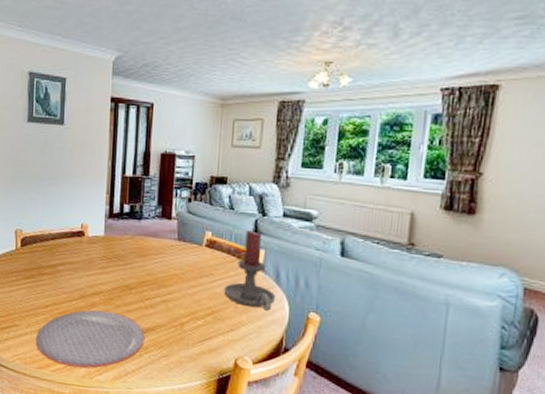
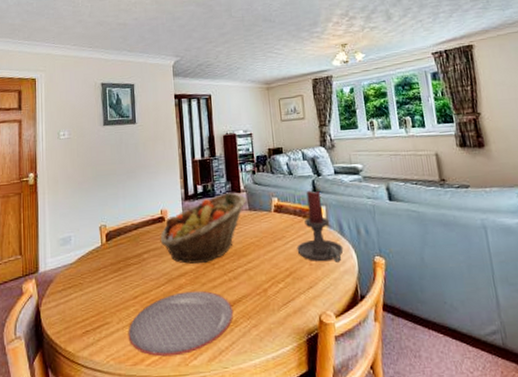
fruit basket: none [77,217,177,287] -> present [160,192,246,264]

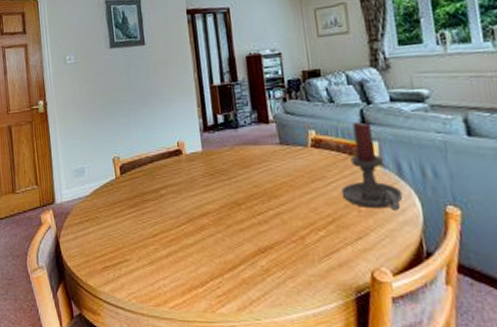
plate: present [128,290,234,357] -> none [148,233,266,301]
fruit basket: present [160,192,246,264] -> none [178,123,277,204]

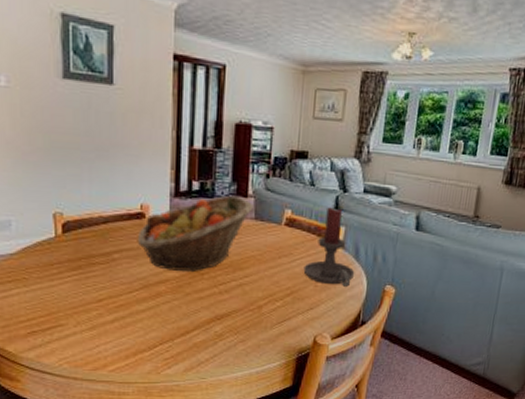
fruit basket: none [178,123,277,204] -> present [137,195,254,273]

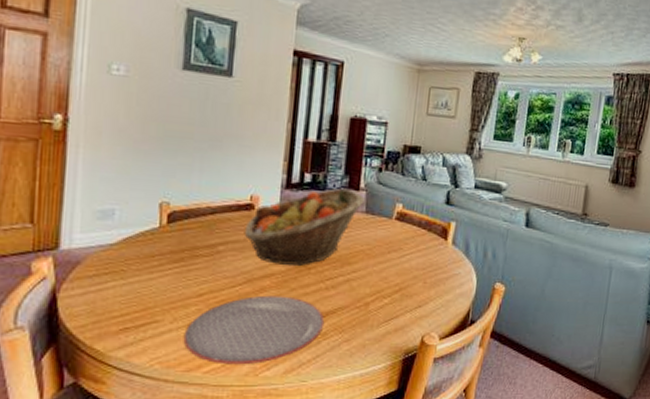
plate: none [87,300,220,364] -> present [183,295,325,365]
candle holder: present [303,207,355,287] -> none [413,202,465,284]

